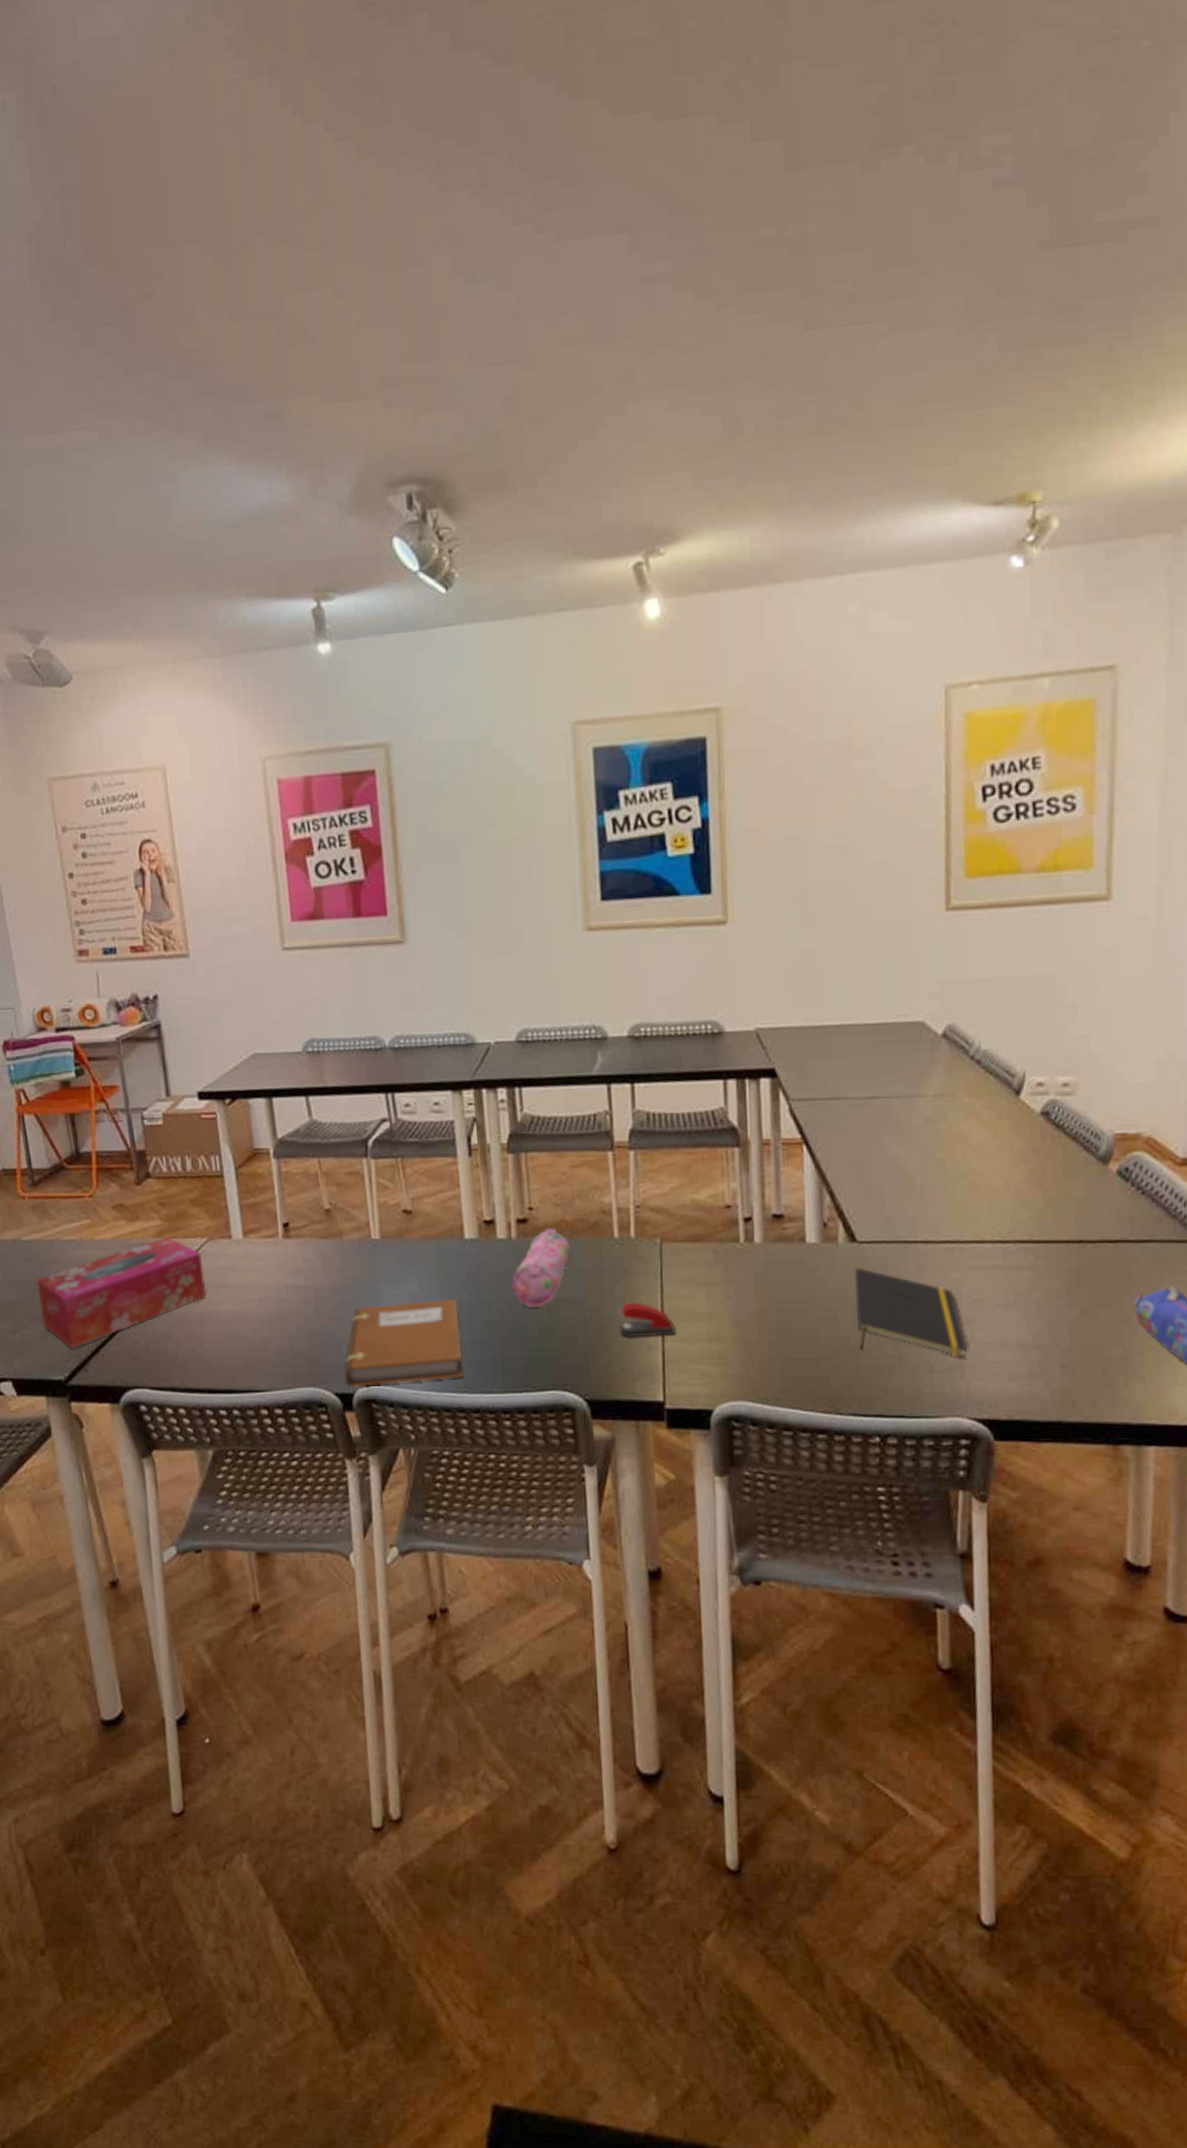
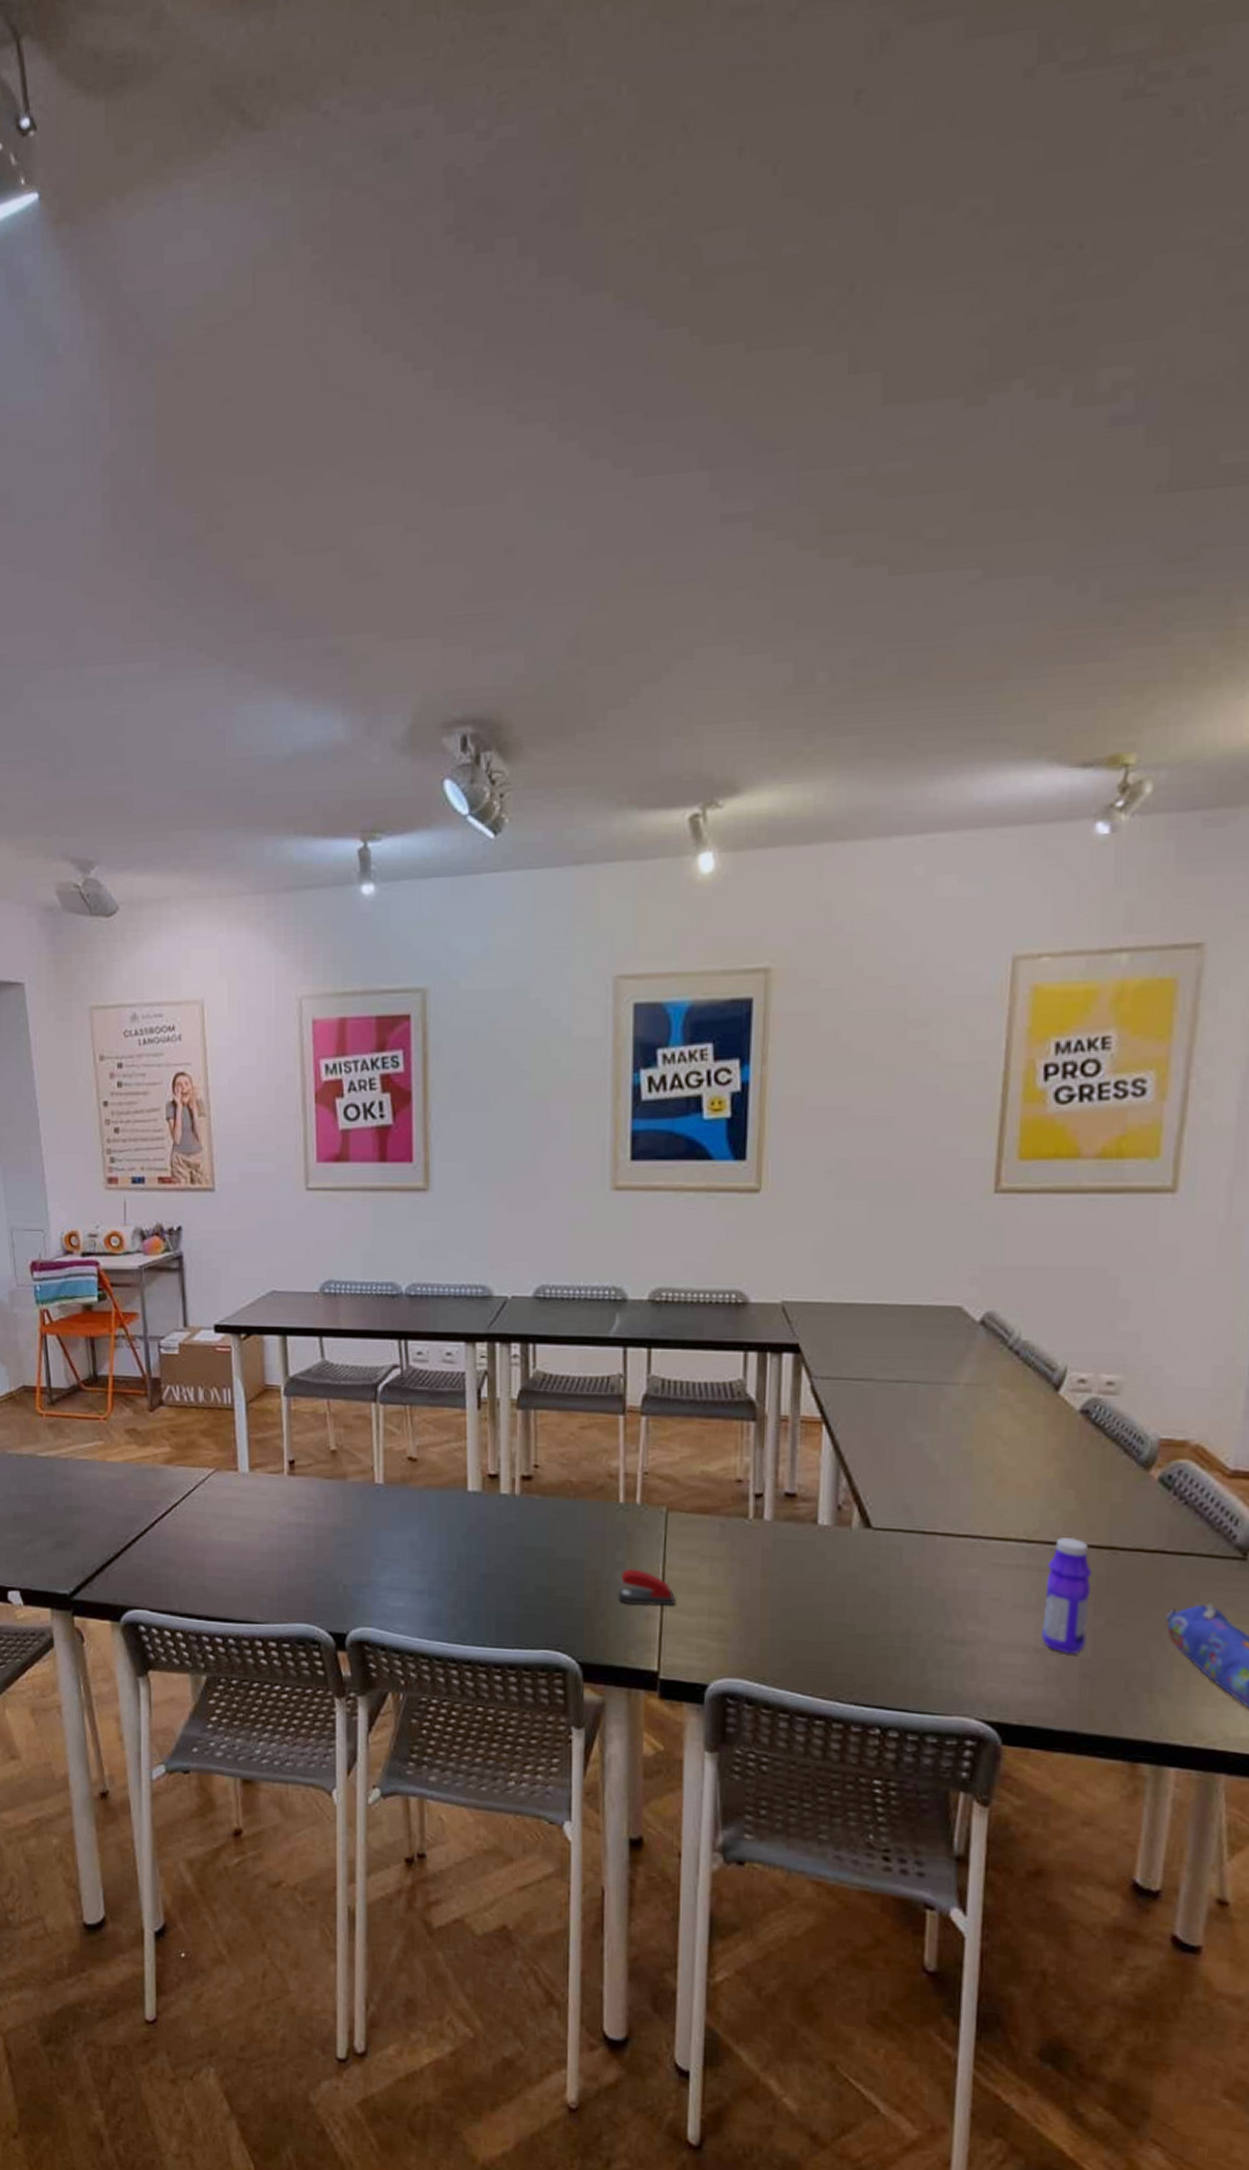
tissue box: present [36,1236,207,1348] -> none [48,1463,210,1565]
notebook: present [344,1298,464,1387] -> none [339,1548,457,1629]
pencil case: present [512,1228,571,1307] -> none [512,1487,575,1565]
notepad: present [854,1267,968,1357] -> none [865,1554,982,1656]
bottle: none [1022,1234,1065,1347] -> present [1042,1537,1093,1655]

